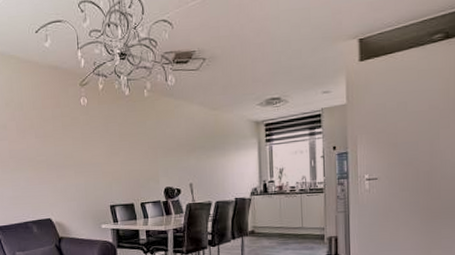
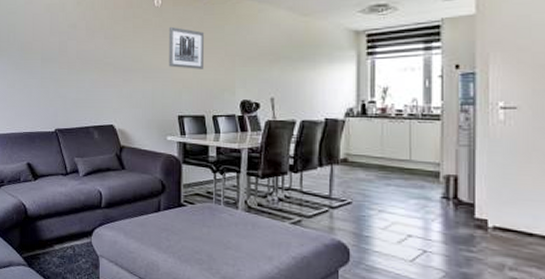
wall art: none [96,123,130,162] -> present [168,26,205,69]

